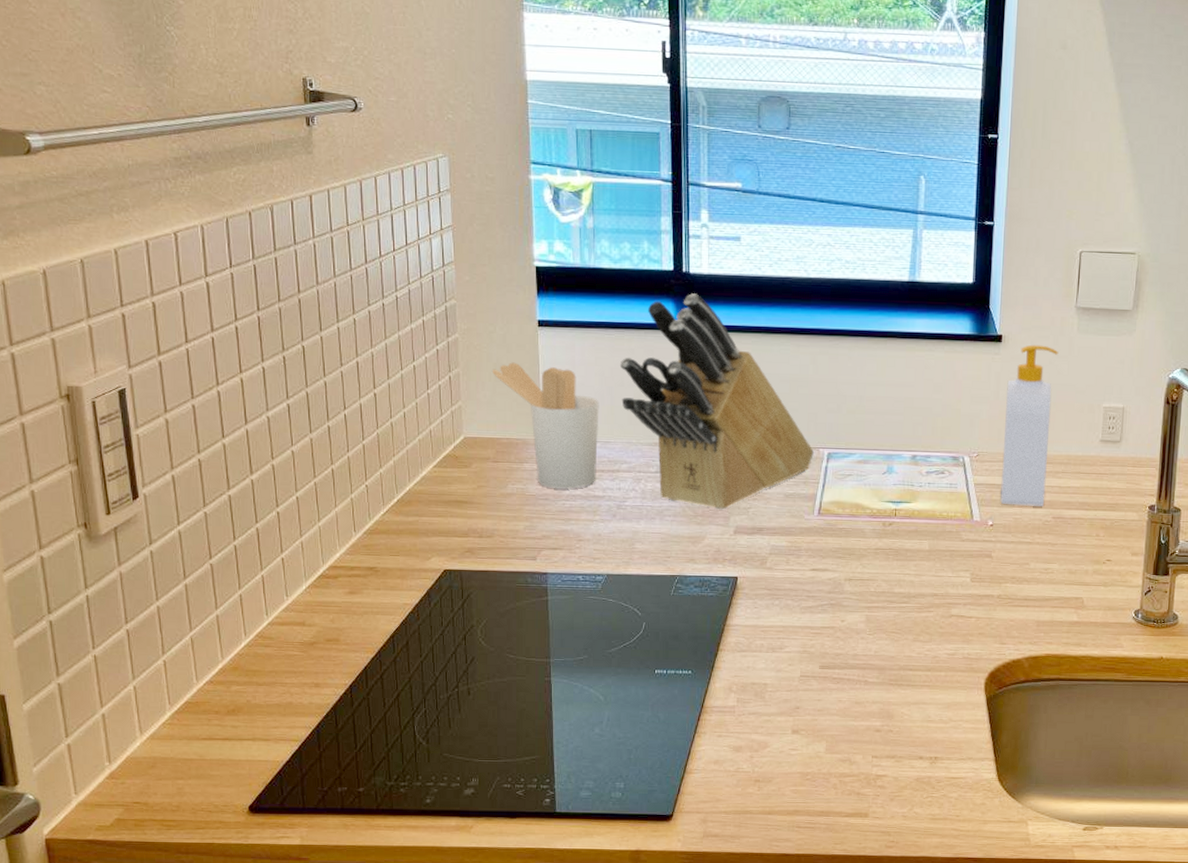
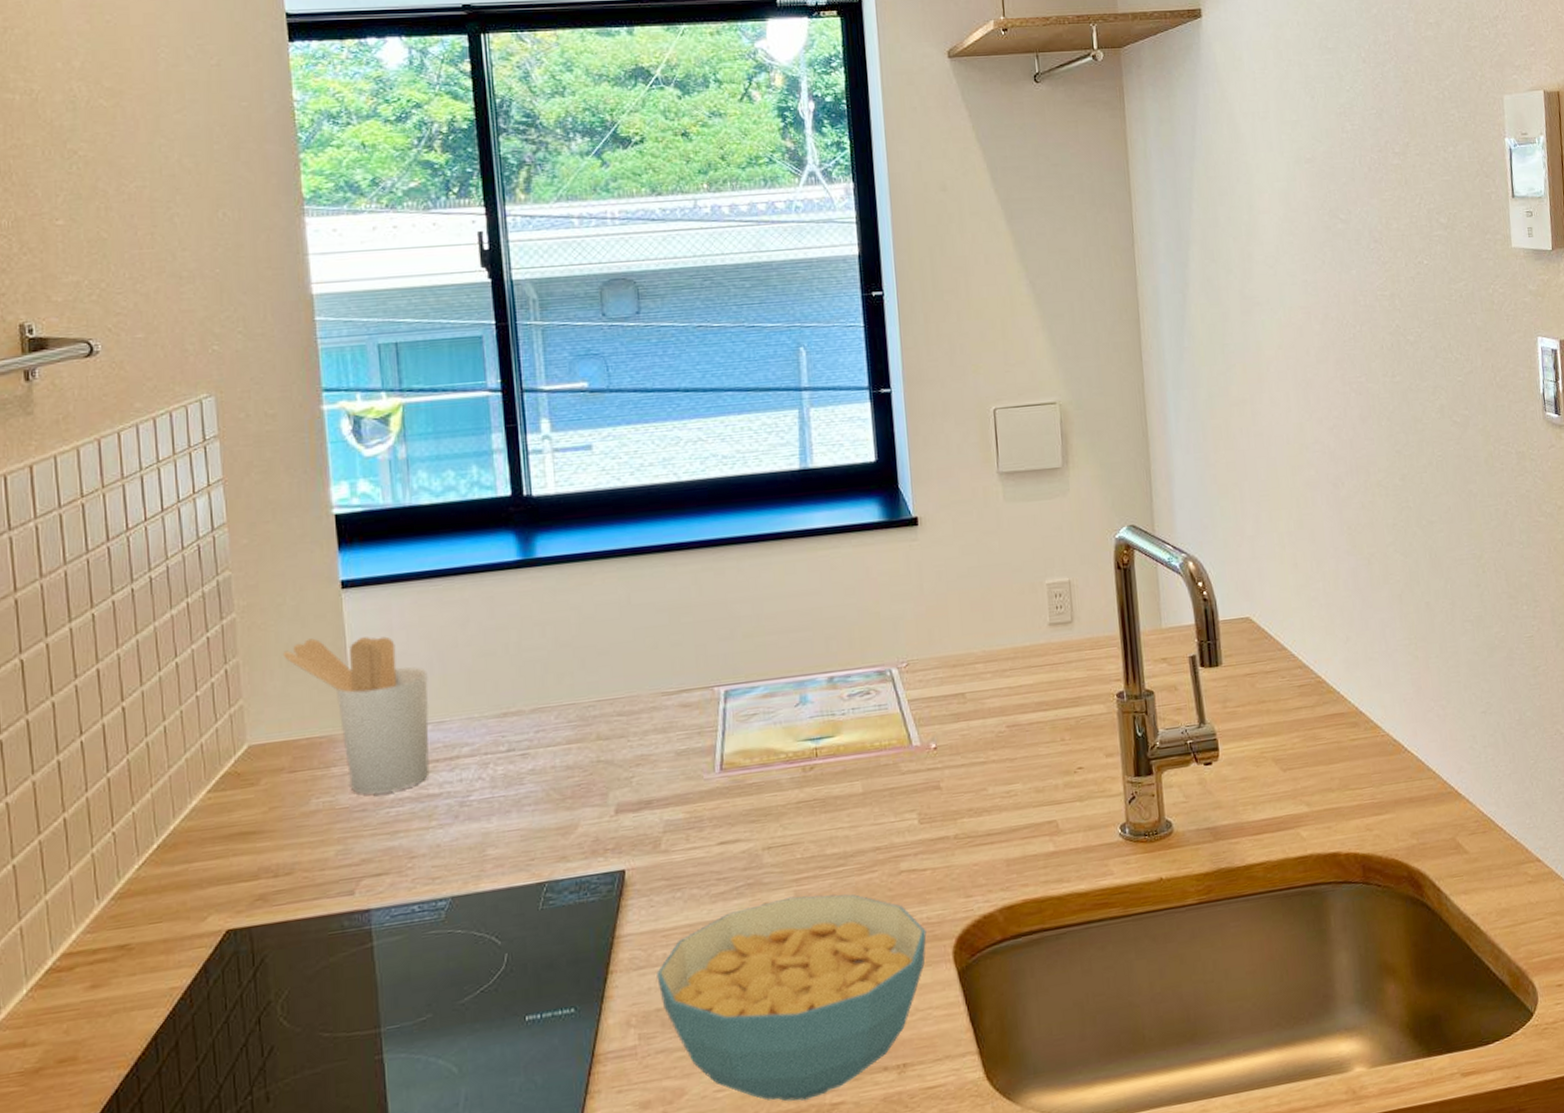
knife block: present [619,293,814,510] -> none [450,520,707,787]
cereal bowl: none [755,619,966,768] -> present [657,894,927,1102]
soap bottle: present [1000,344,1059,506] -> none [931,522,995,720]

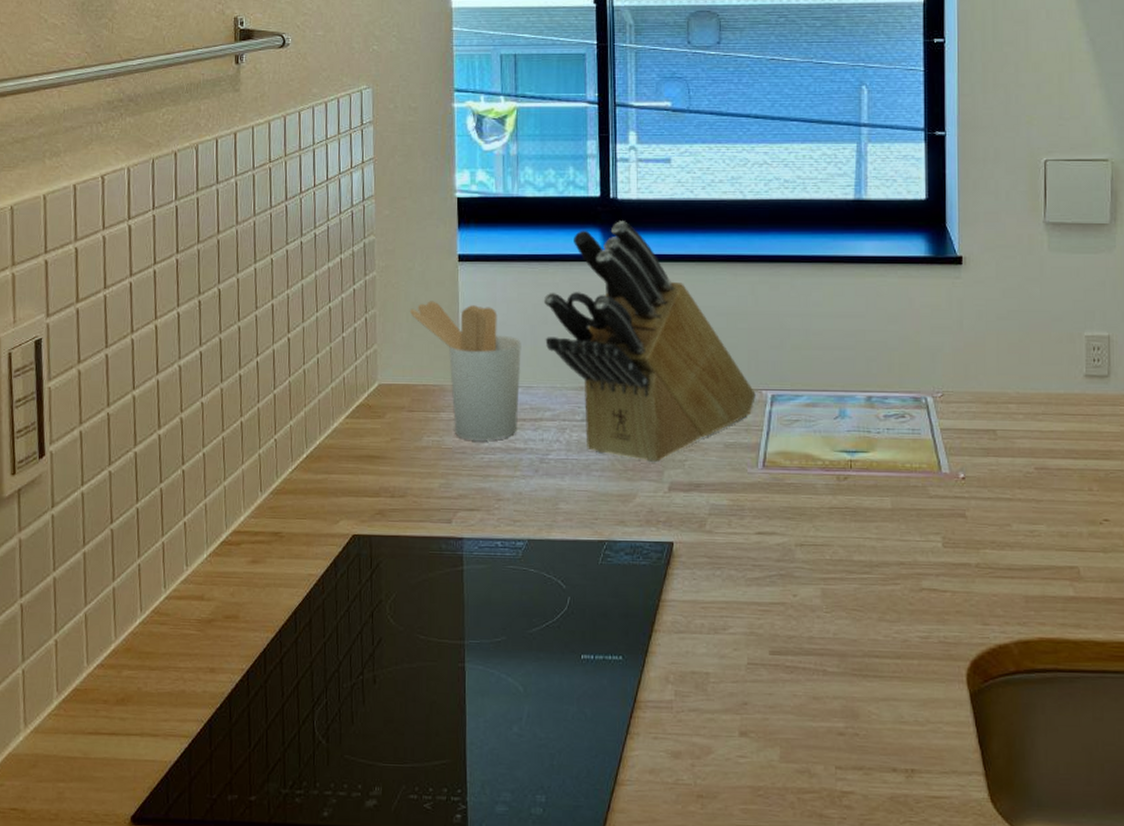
knife block: none [450,520,707,787] -> present [543,221,756,463]
cereal bowl: present [657,894,927,1102] -> none [694,593,942,782]

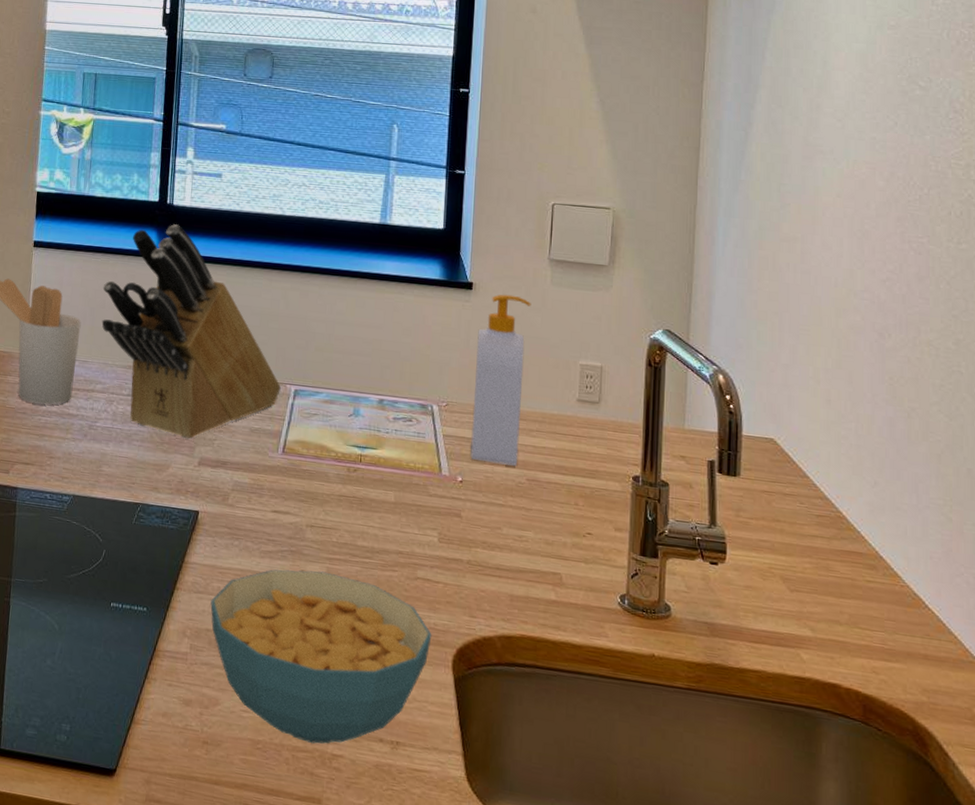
cereal bowl: none [694,593,942,782] -> present [210,569,432,744]
soap bottle: none [970,266,1028,455] -> present [470,294,532,466]

